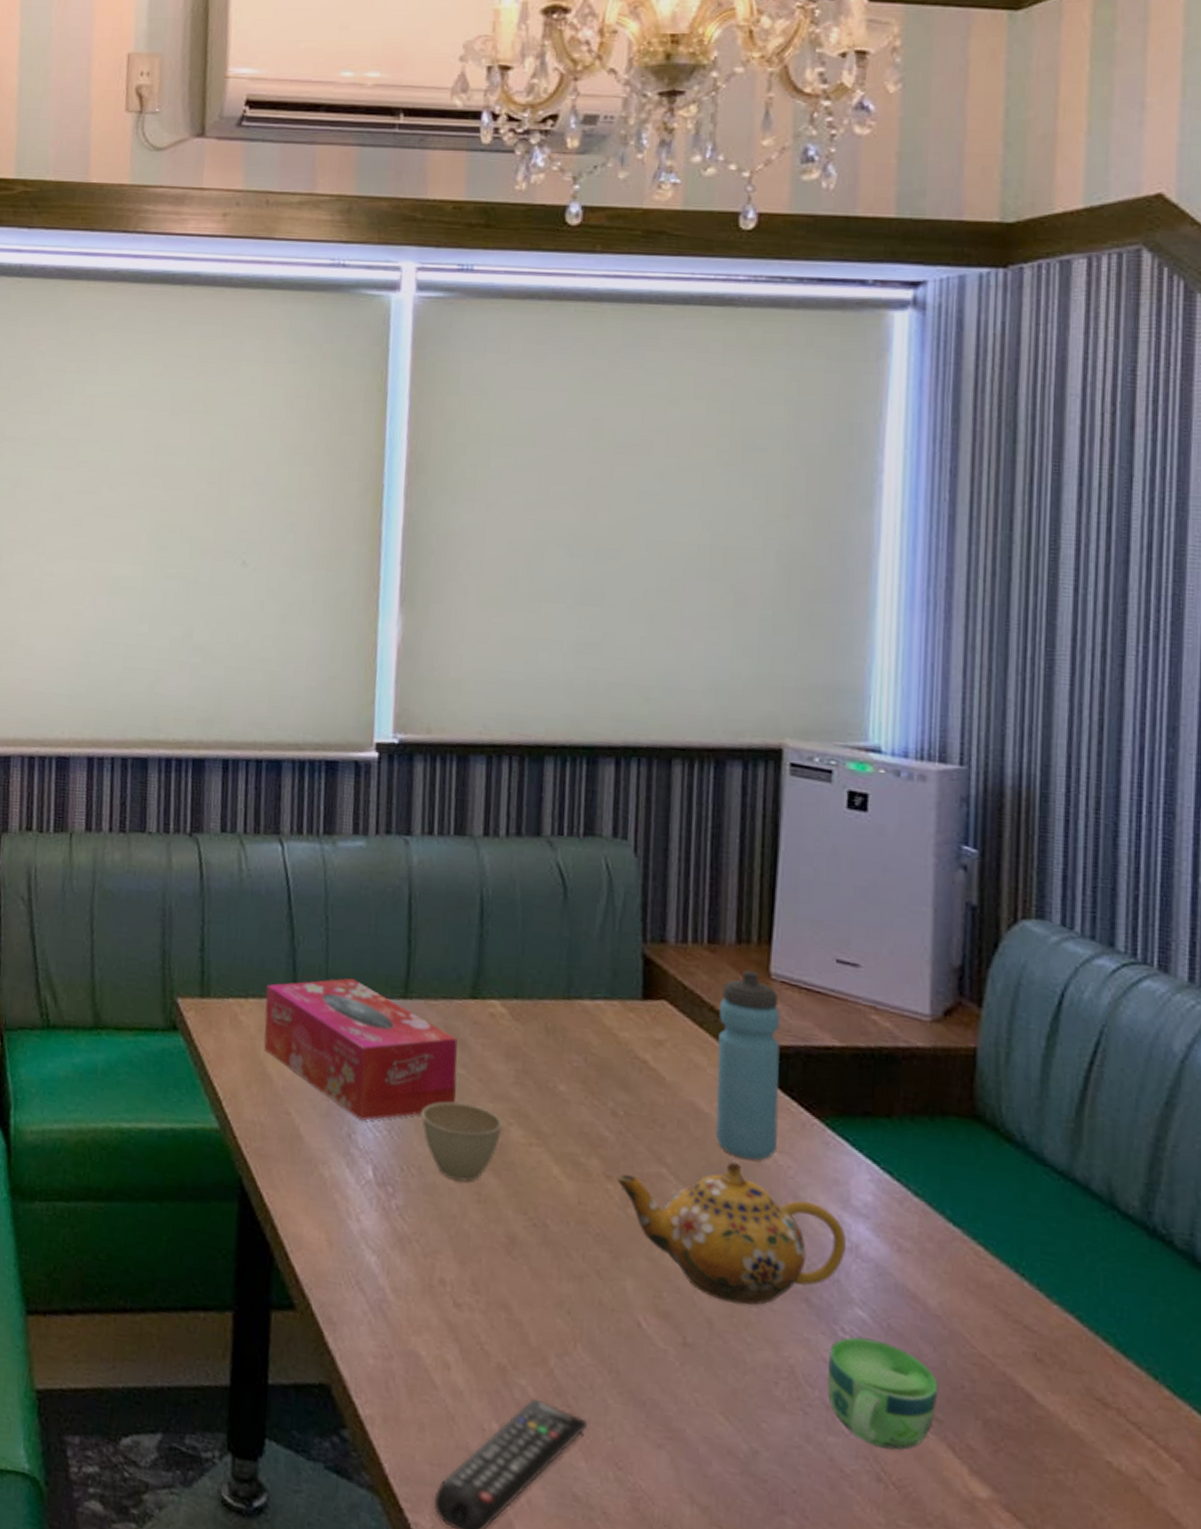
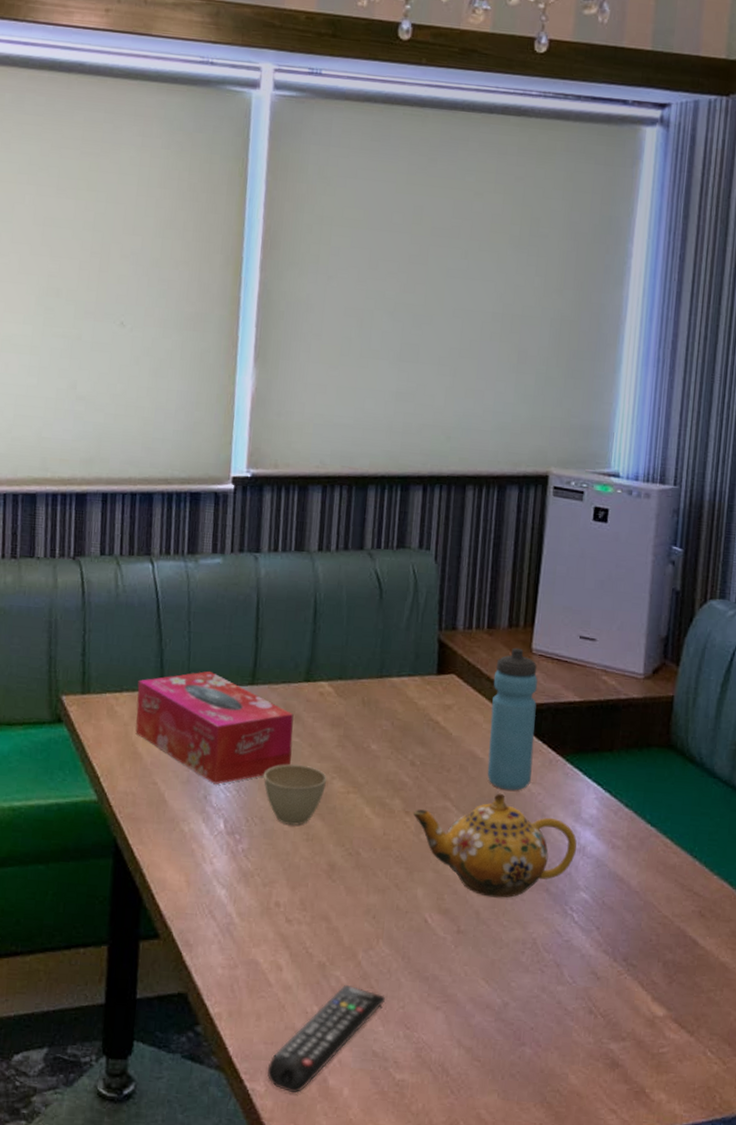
cup: present [826,1336,939,1450] -> none [558,912,635,990]

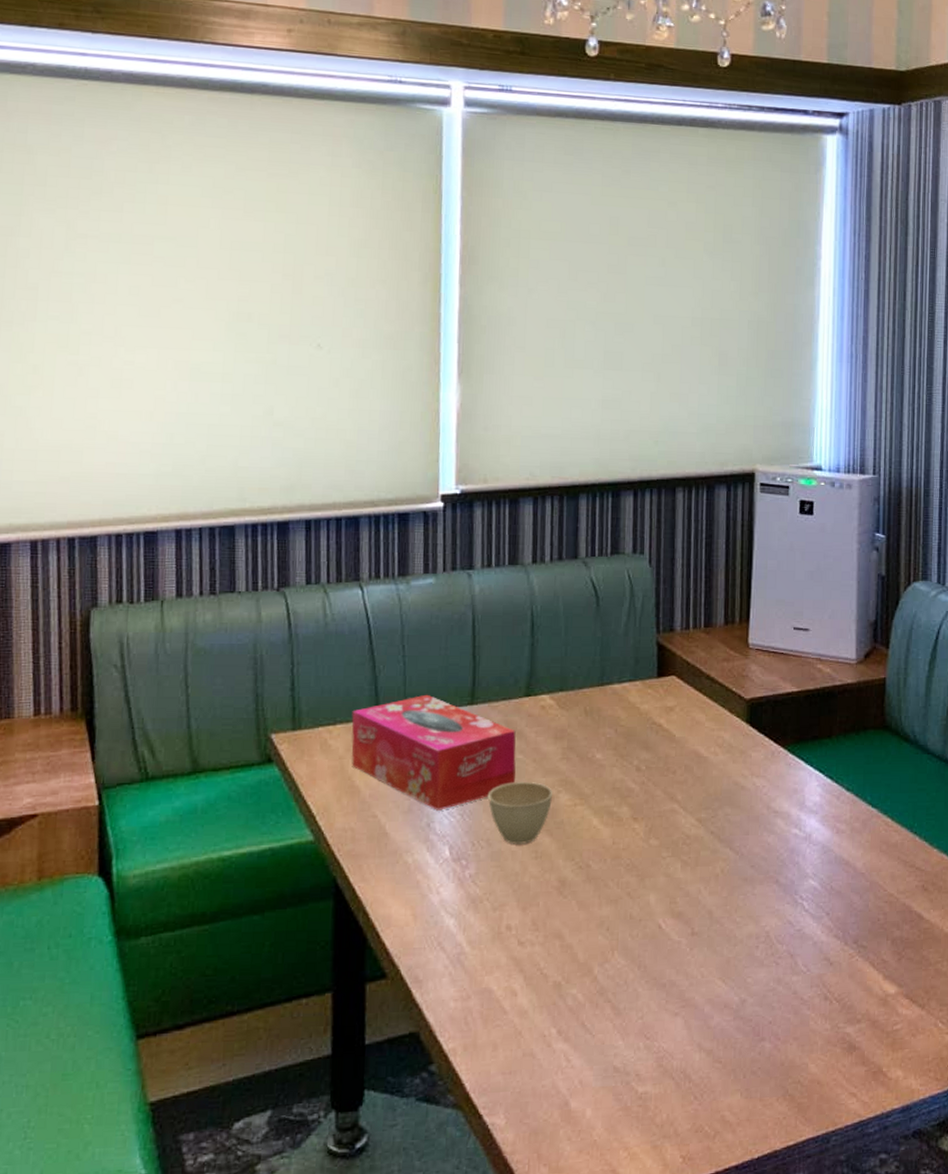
remote control: present [267,984,385,1093] -> none [506,1001,623,1122]
teapot: present [413,793,577,898] -> none [642,790,802,895]
water bottle: present [487,647,538,791] -> none [712,644,756,786]

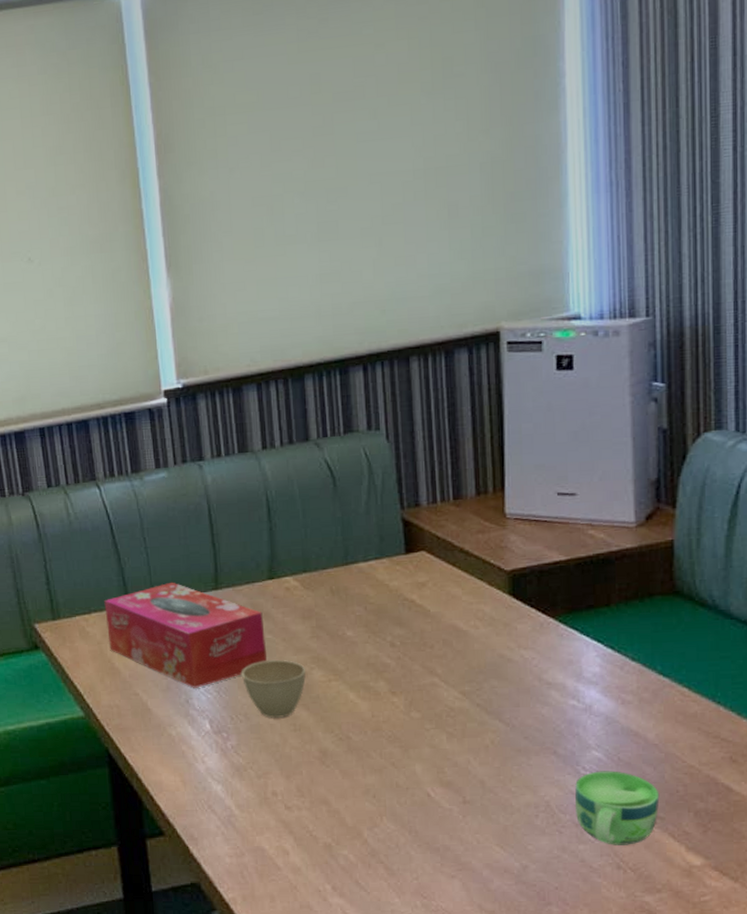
cup: none [791,899,864,976] -> present [574,771,660,845]

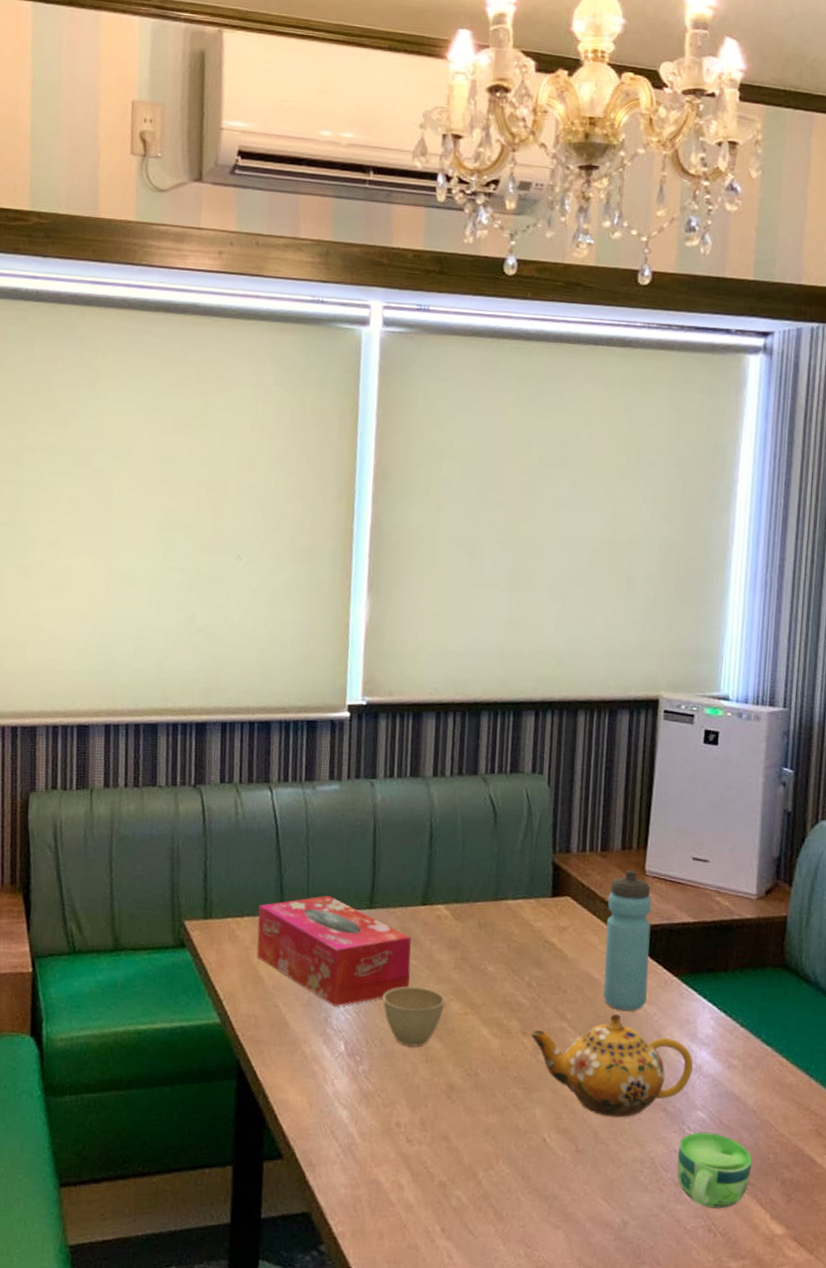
teapot: none [401,662,582,766] -> present [531,1013,693,1118]
water bottle: none [467,514,522,659] -> present [603,869,652,1011]

